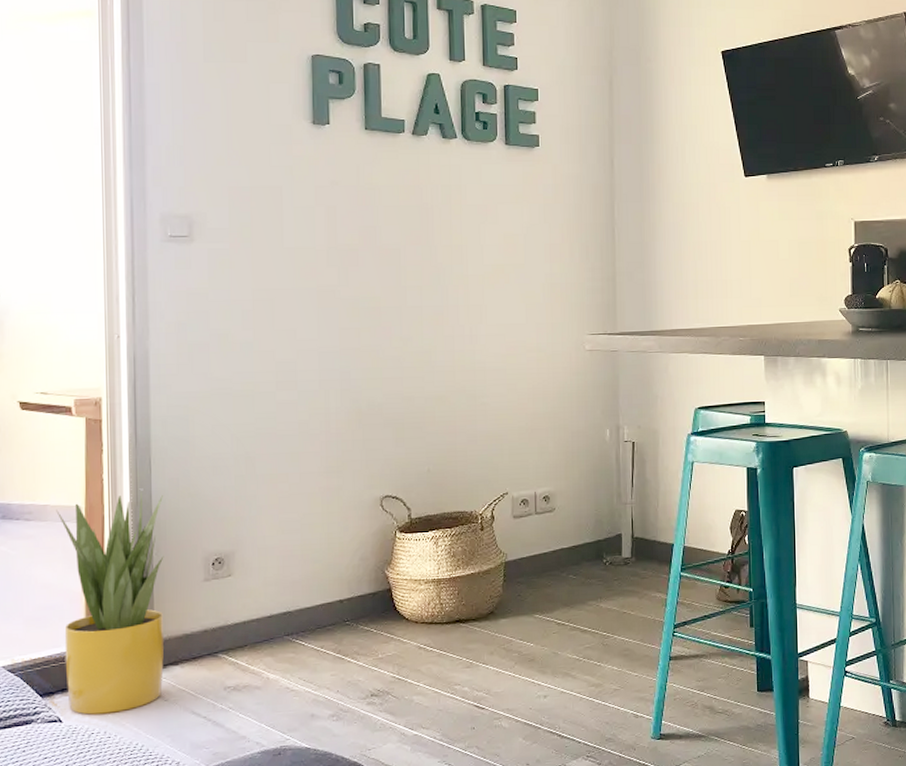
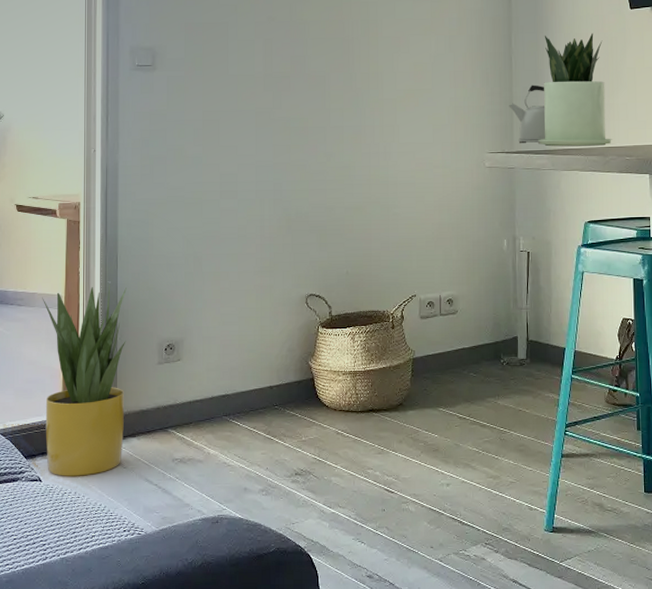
kettle: none [611,259,652,325] -> present [509,85,546,145]
planter: none [643,202,726,327] -> present [537,33,613,147]

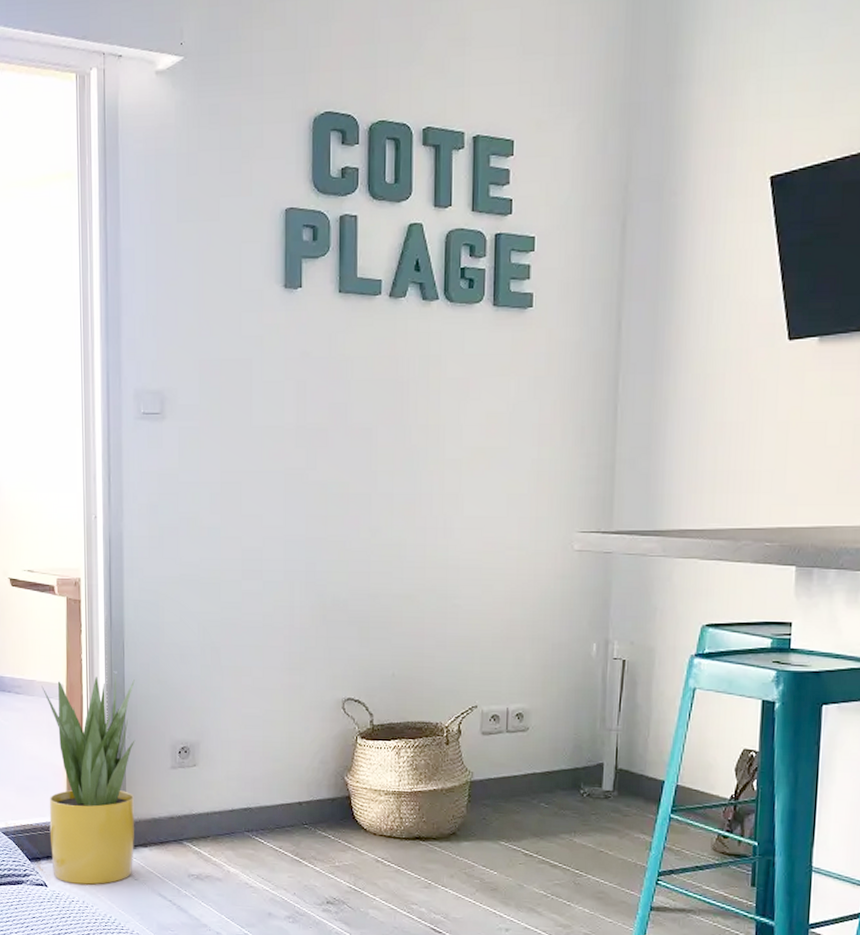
kettle: present [509,85,546,145] -> none [609,443,660,523]
planter: present [537,33,613,147] -> none [645,373,749,527]

